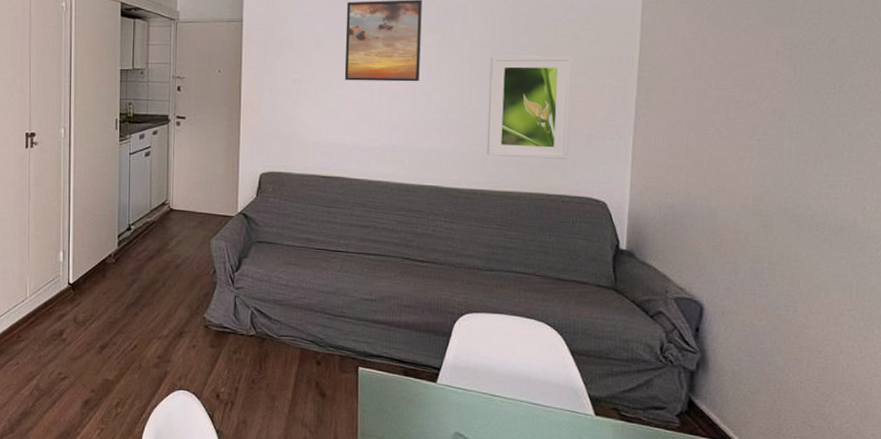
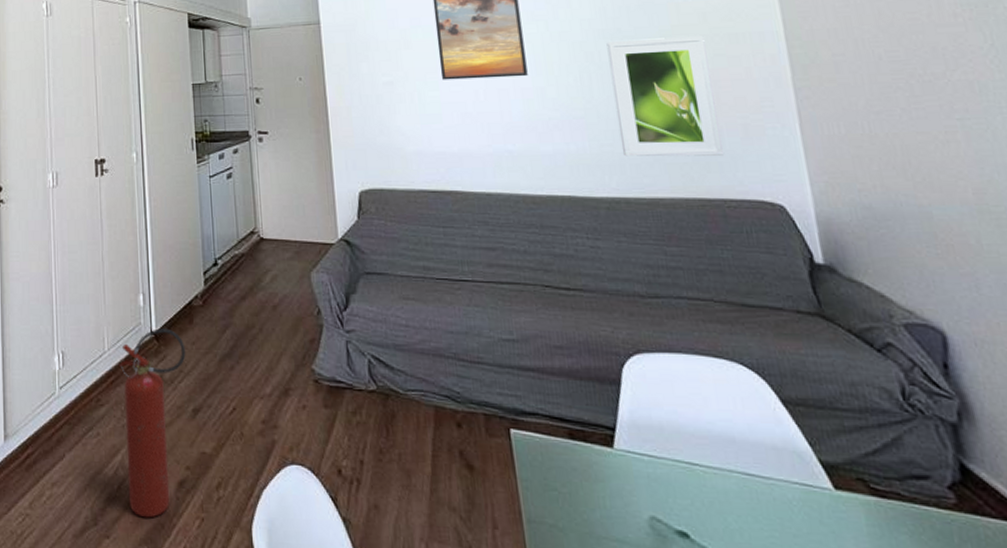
fire extinguisher: none [38,280,98,428] -> present [118,328,186,518]

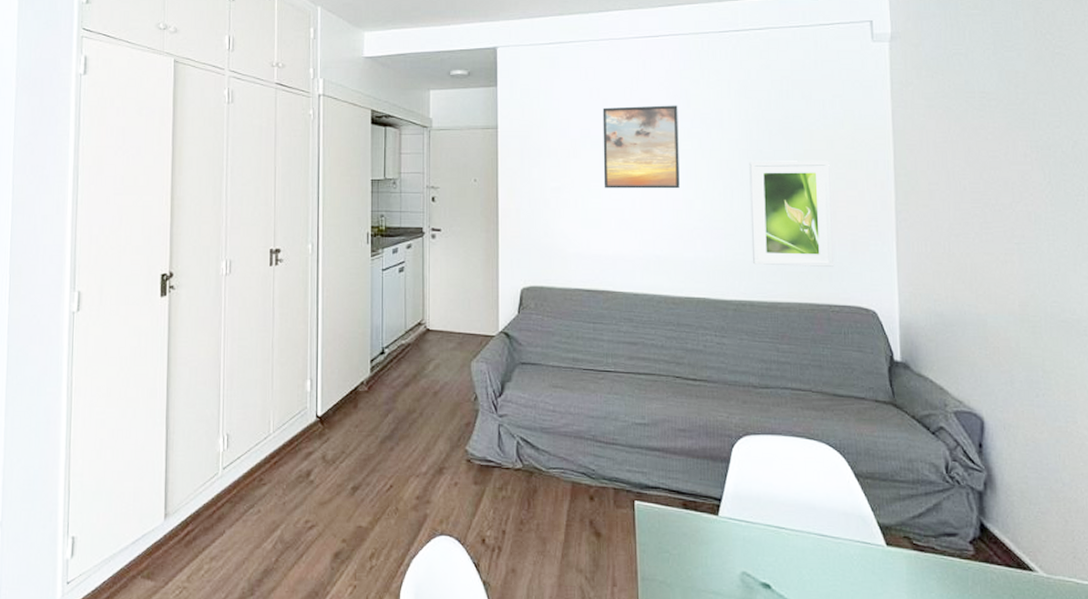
fire extinguisher: present [118,328,186,518] -> none [282,412,349,587]

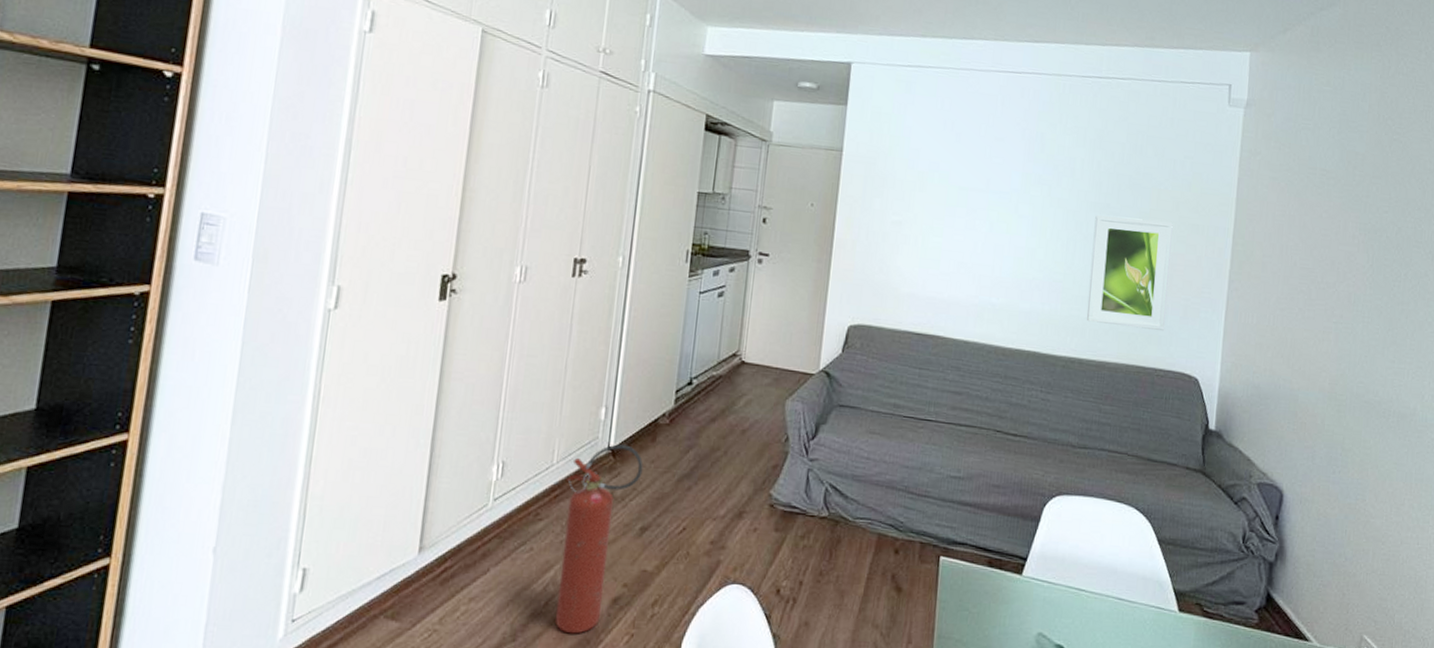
fire extinguisher: none [282,412,349,587] -> present [555,444,643,634]
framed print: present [602,105,680,189] -> none [946,141,1032,236]

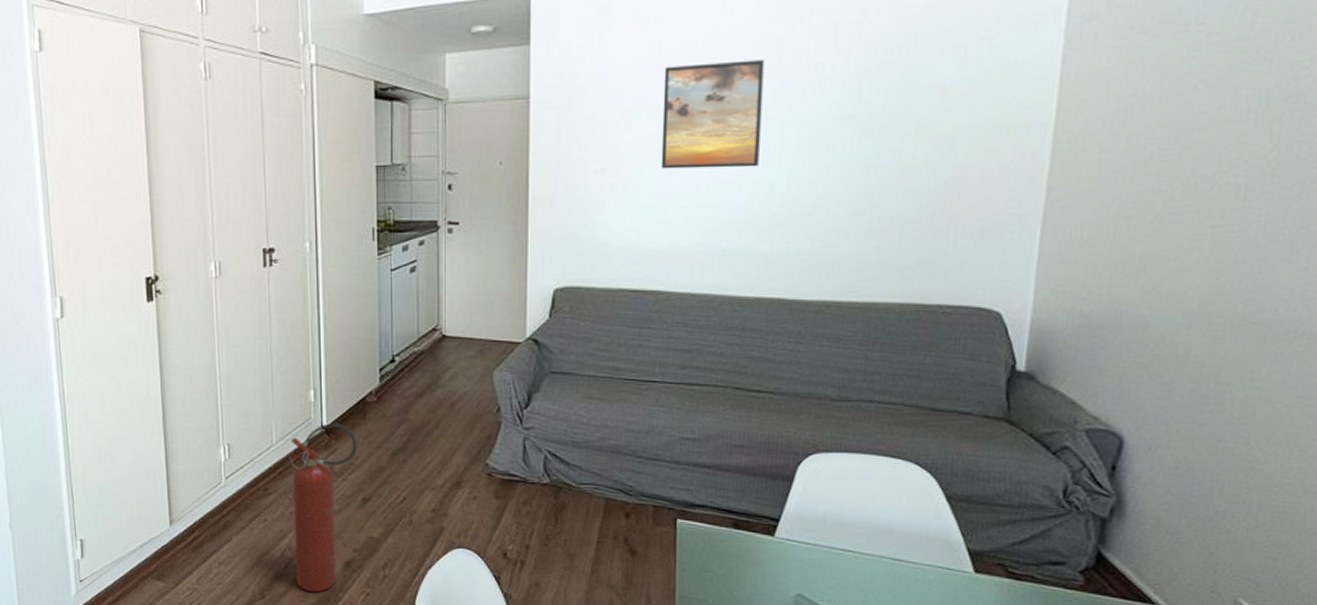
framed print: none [946,141,1032,236] -> present [660,59,765,169]
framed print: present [1086,215,1173,331] -> none [845,126,964,259]

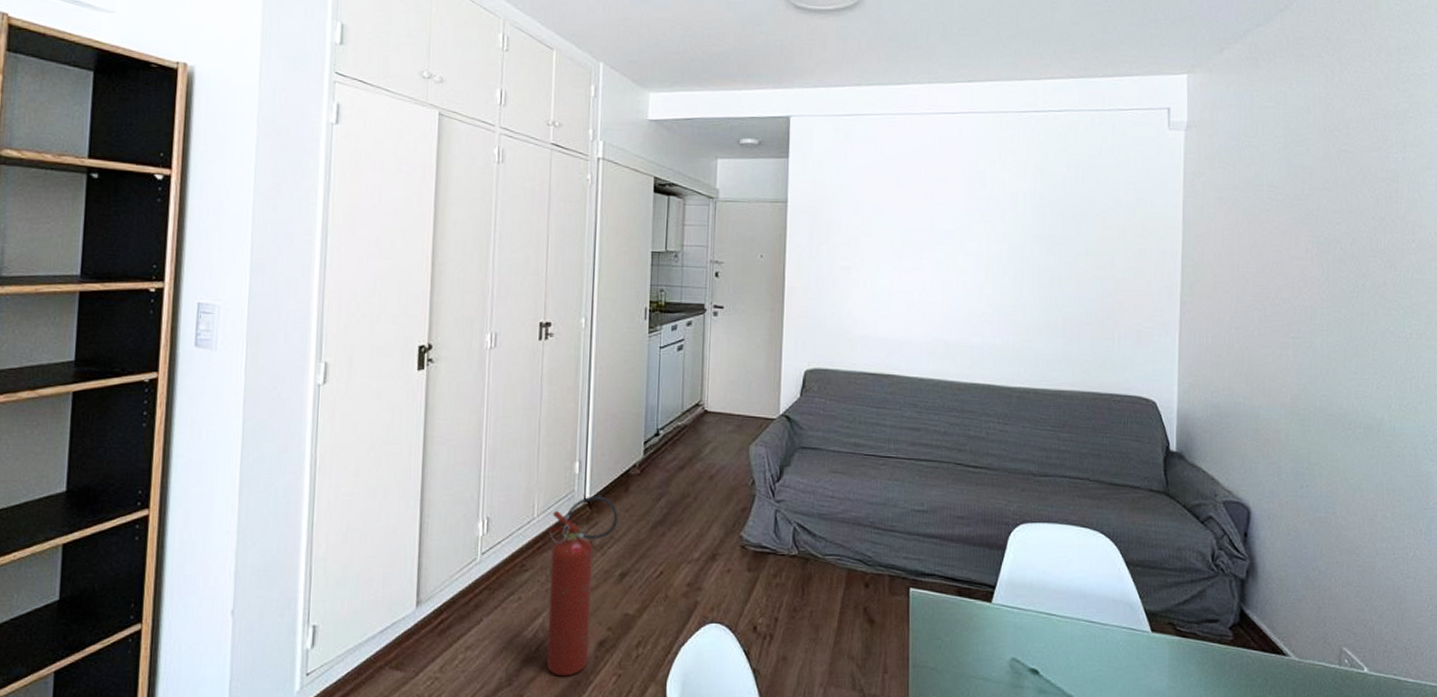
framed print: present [660,59,765,169] -> none [894,185,973,273]

